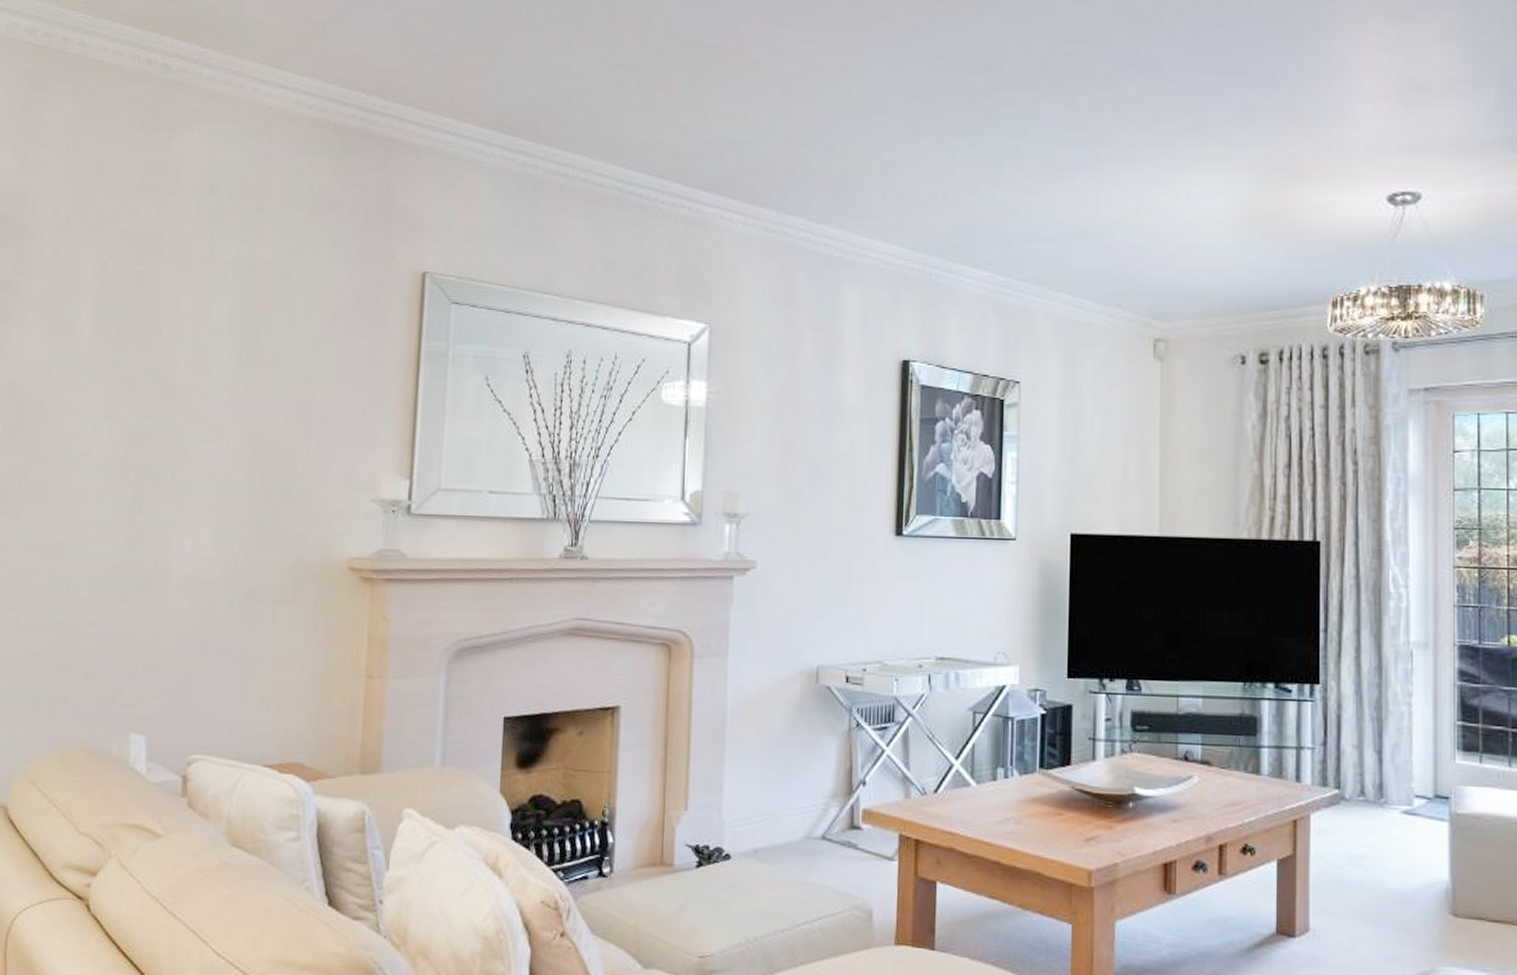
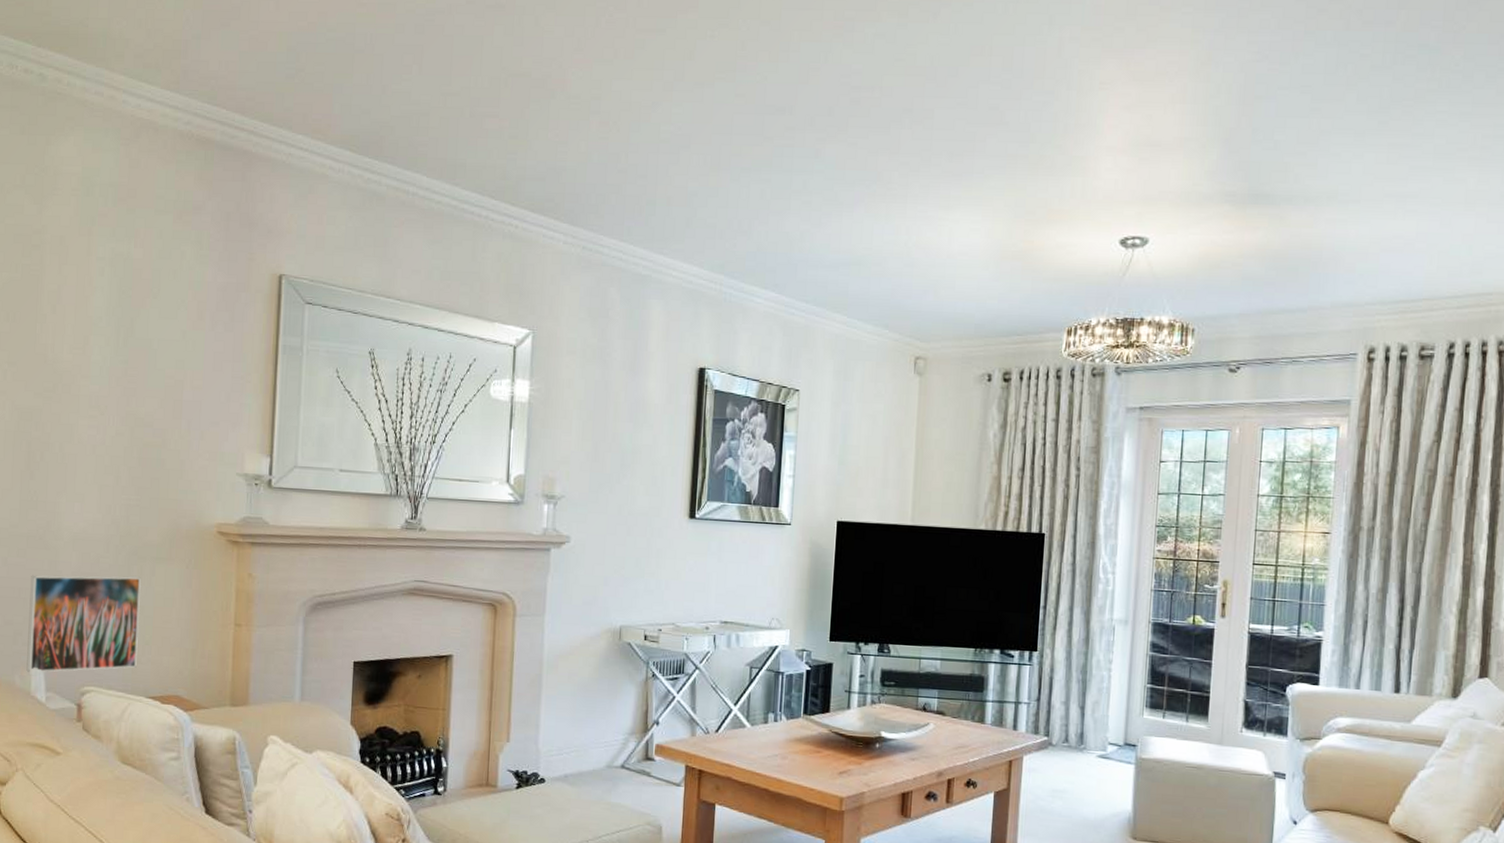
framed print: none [125,622,260,739] -> present [26,575,141,672]

